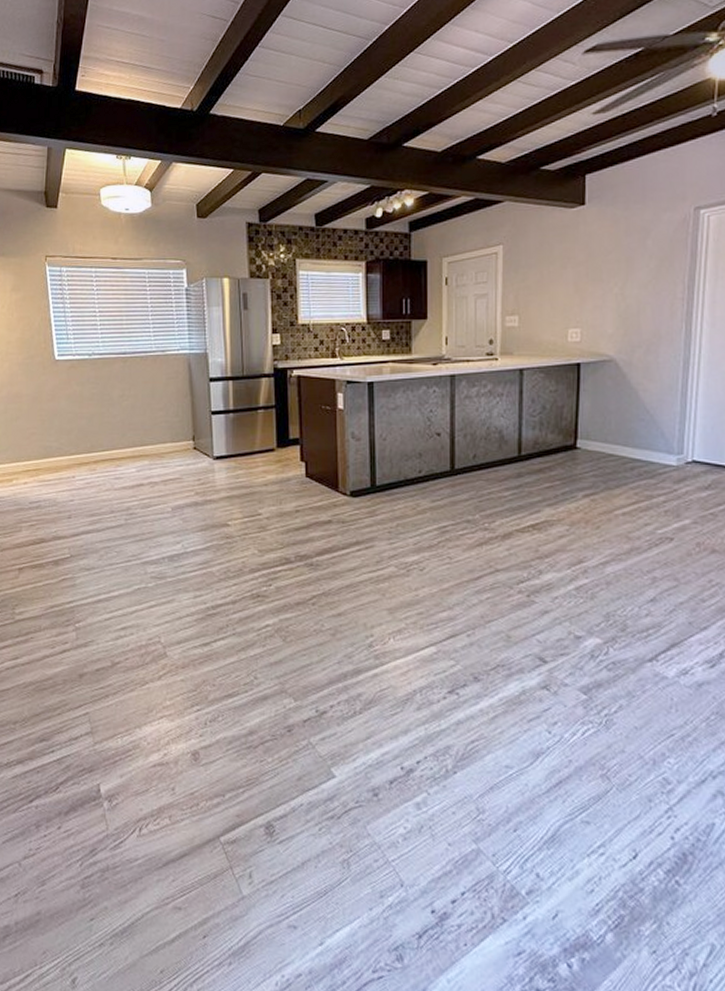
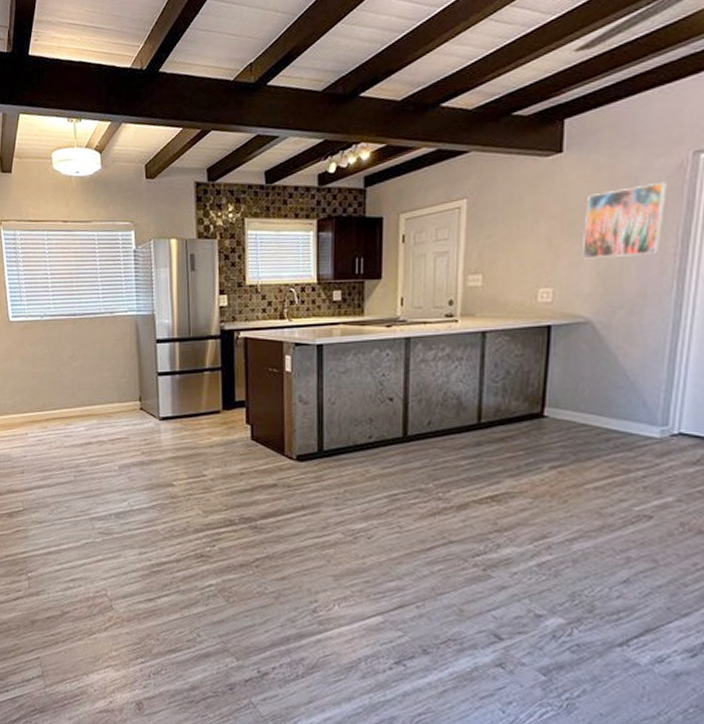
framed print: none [604,233,674,302] -> present [581,181,667,259]

